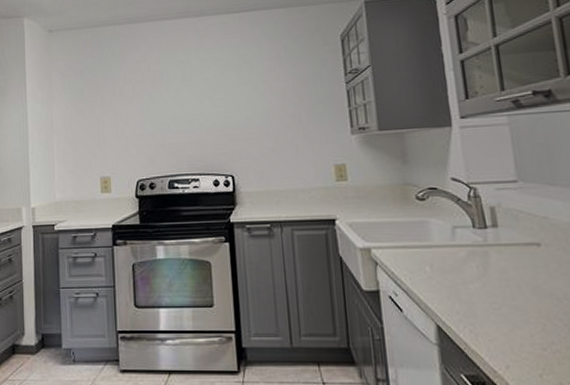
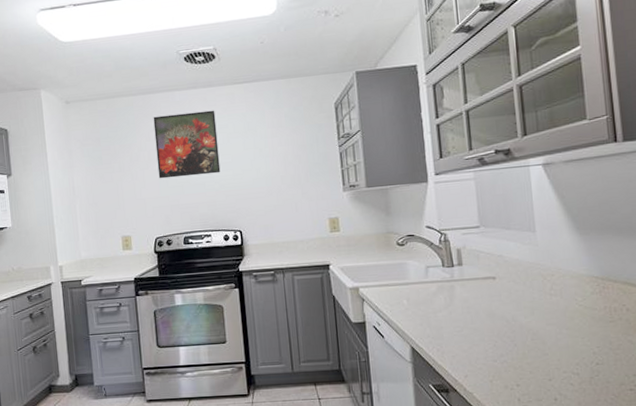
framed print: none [139,41,212,115] -> present [153,110,221,179]

